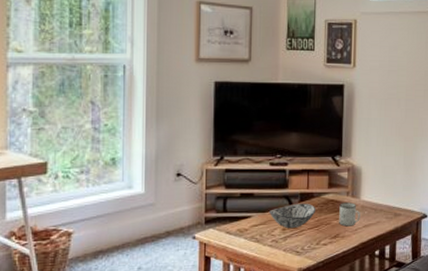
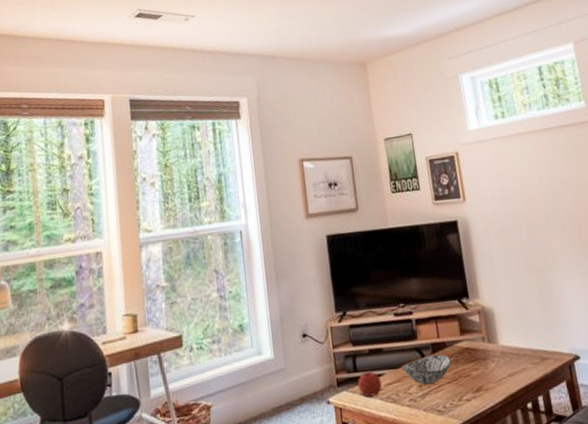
fruit: none [224,212,248,235] -> present [357,371,382,397]
mug: present [339,202,360,227] -> none [476,349,503,378]

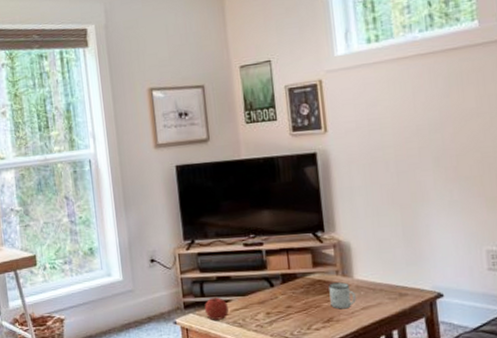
decorative bowl: present [400,354,452,385] -> none [248,284,302,313]
mug: none [476,349,503,378] -> present [328,282,356,309]

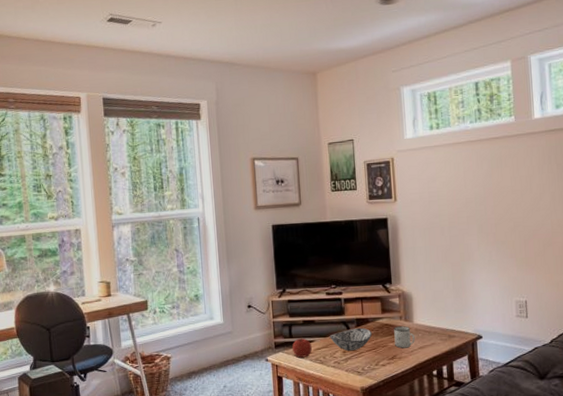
decorative bowl: none [248,284,302,313] -> present [329,327,373,351]

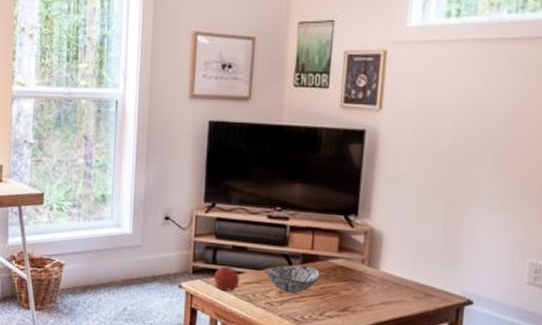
mug: present [394,326,415,349] -> none [349,271,379,301]

